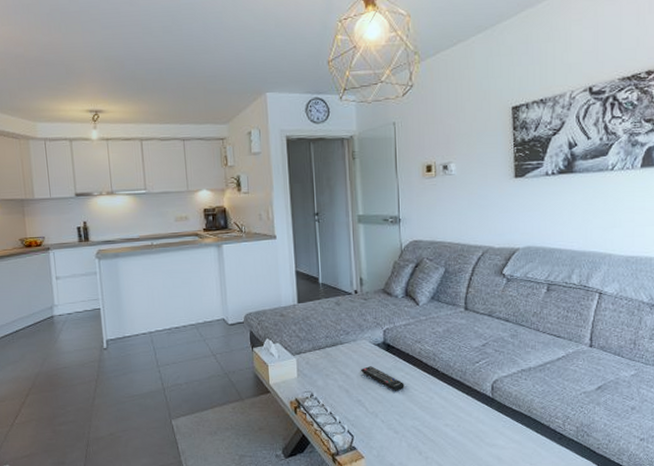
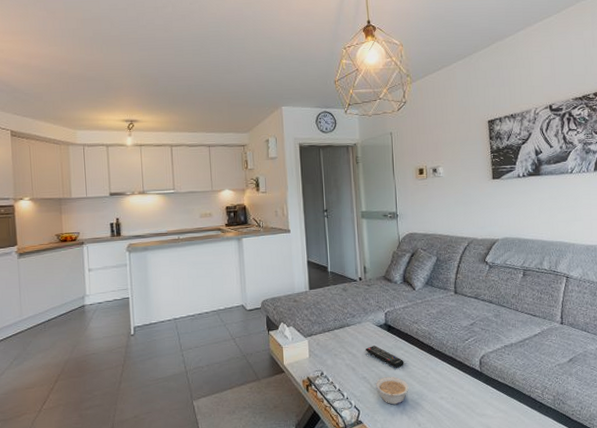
legume: none [372,401,409,431] -> present [376,377,409,405]

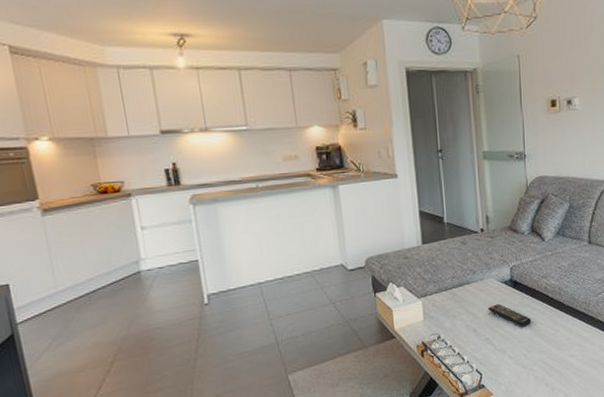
legume: present [376,377,409,405] -> none [500,336,536,366]

